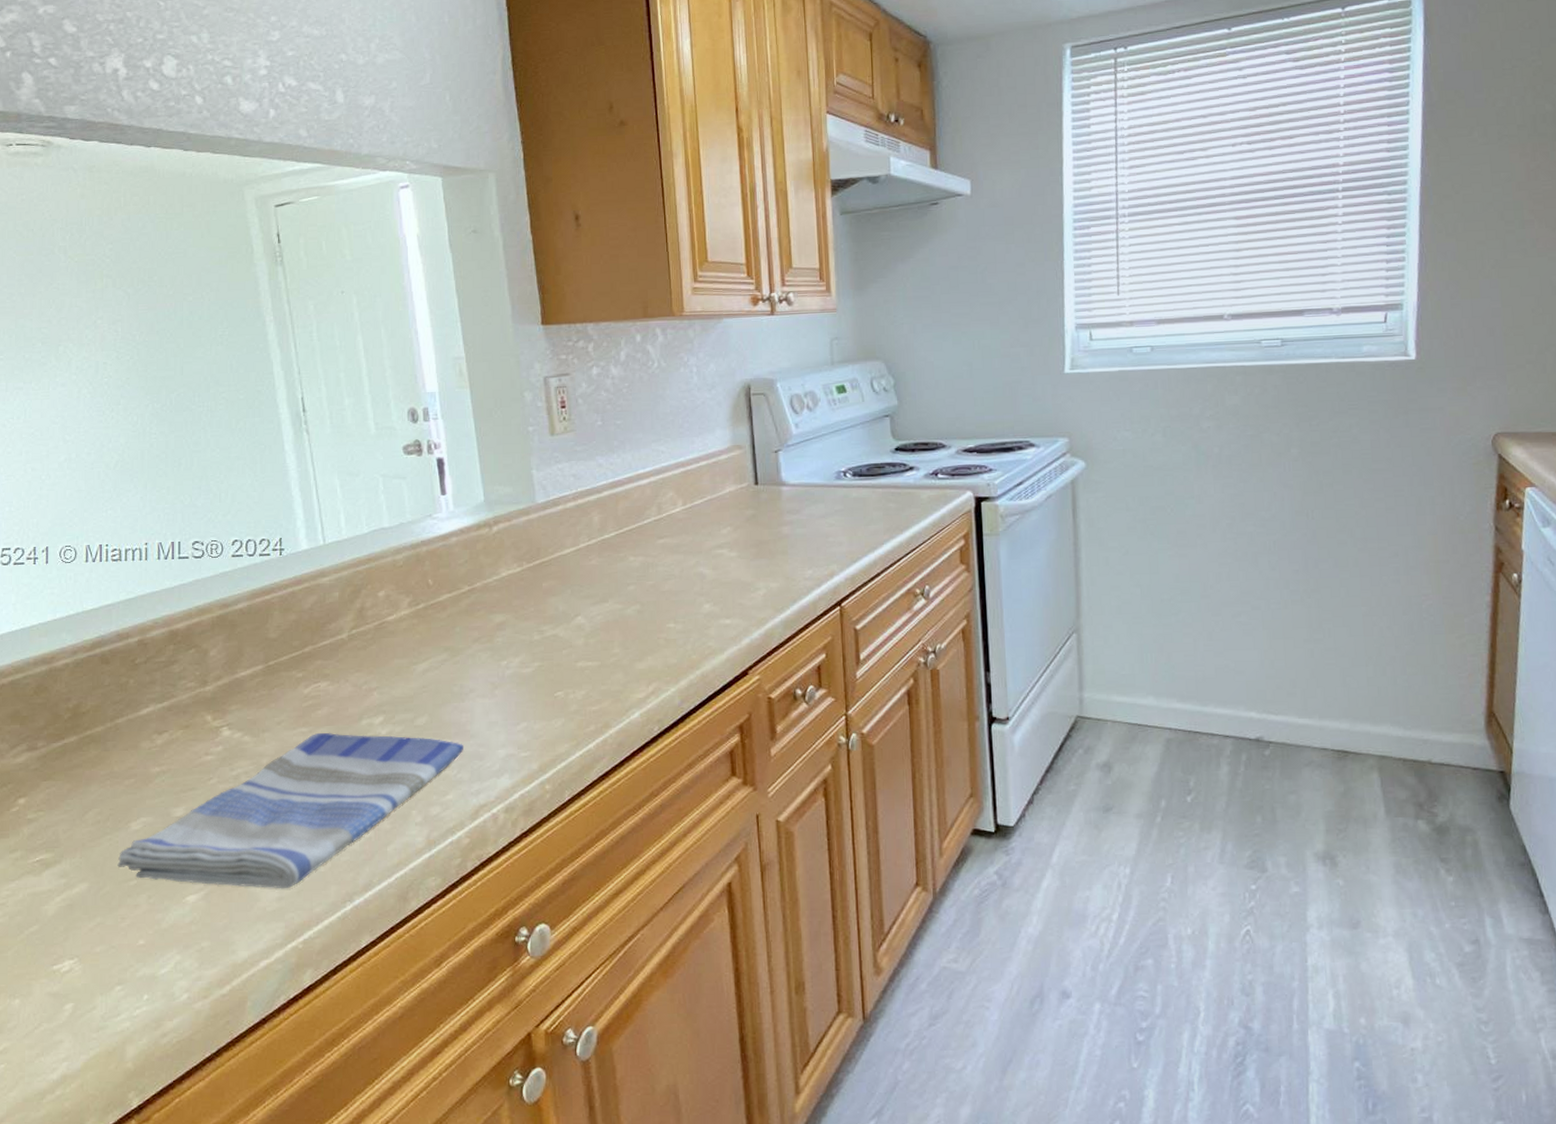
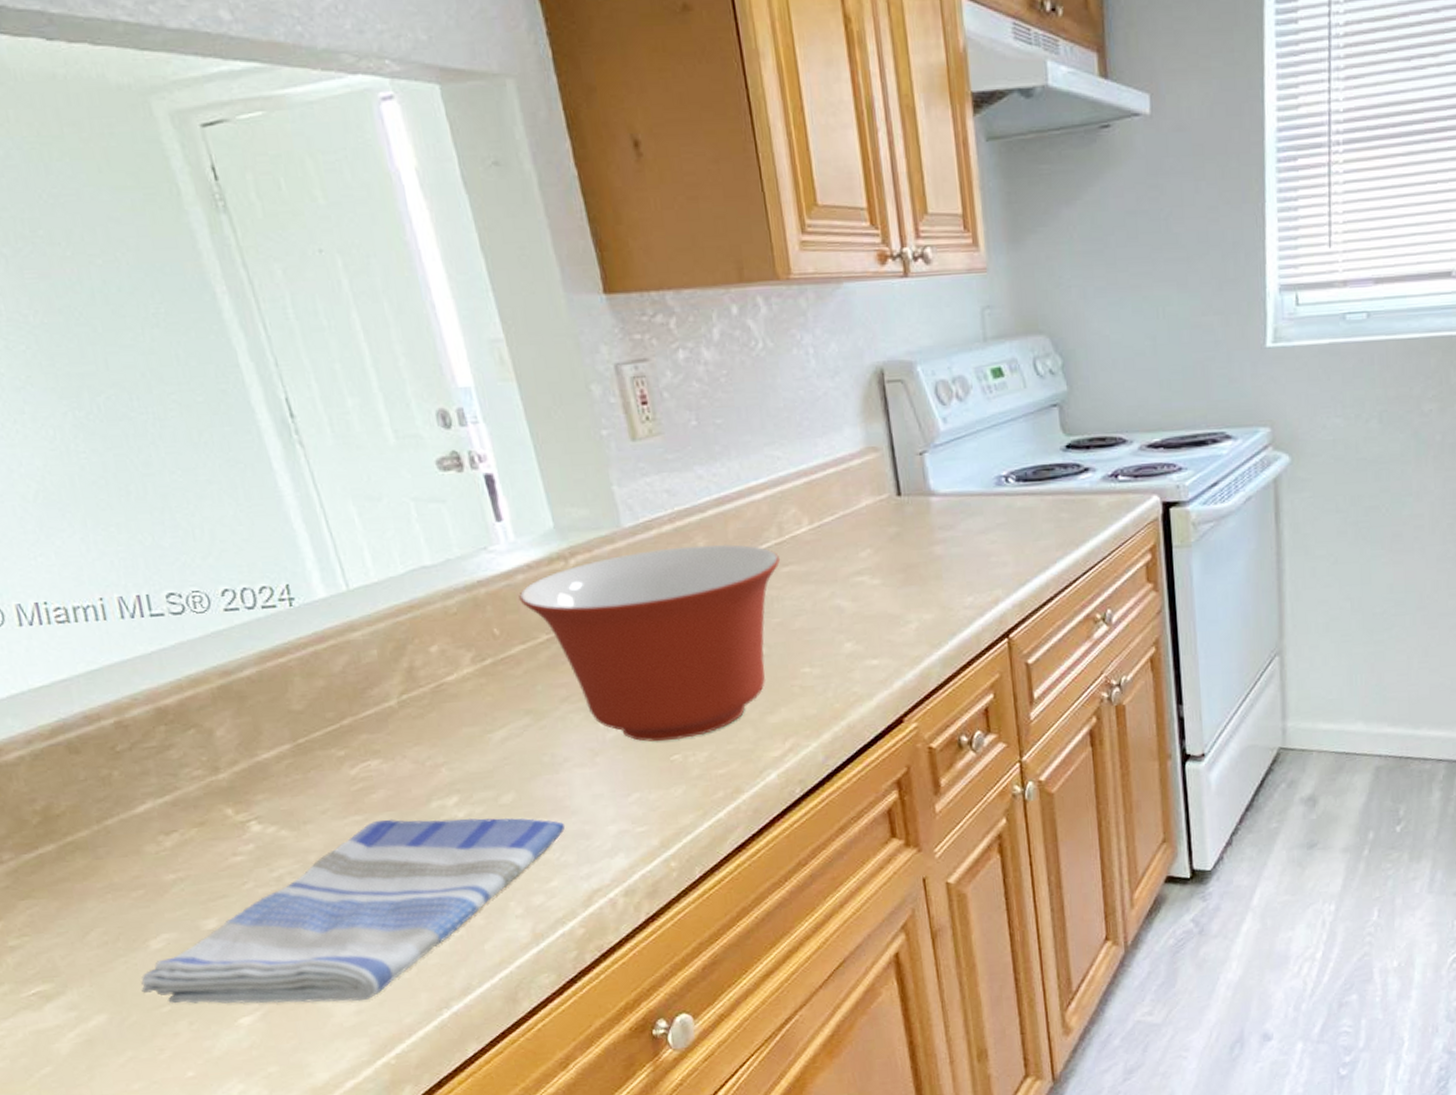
mixing bowl: none [451,518,658,680] -> present [519,544,781,742]

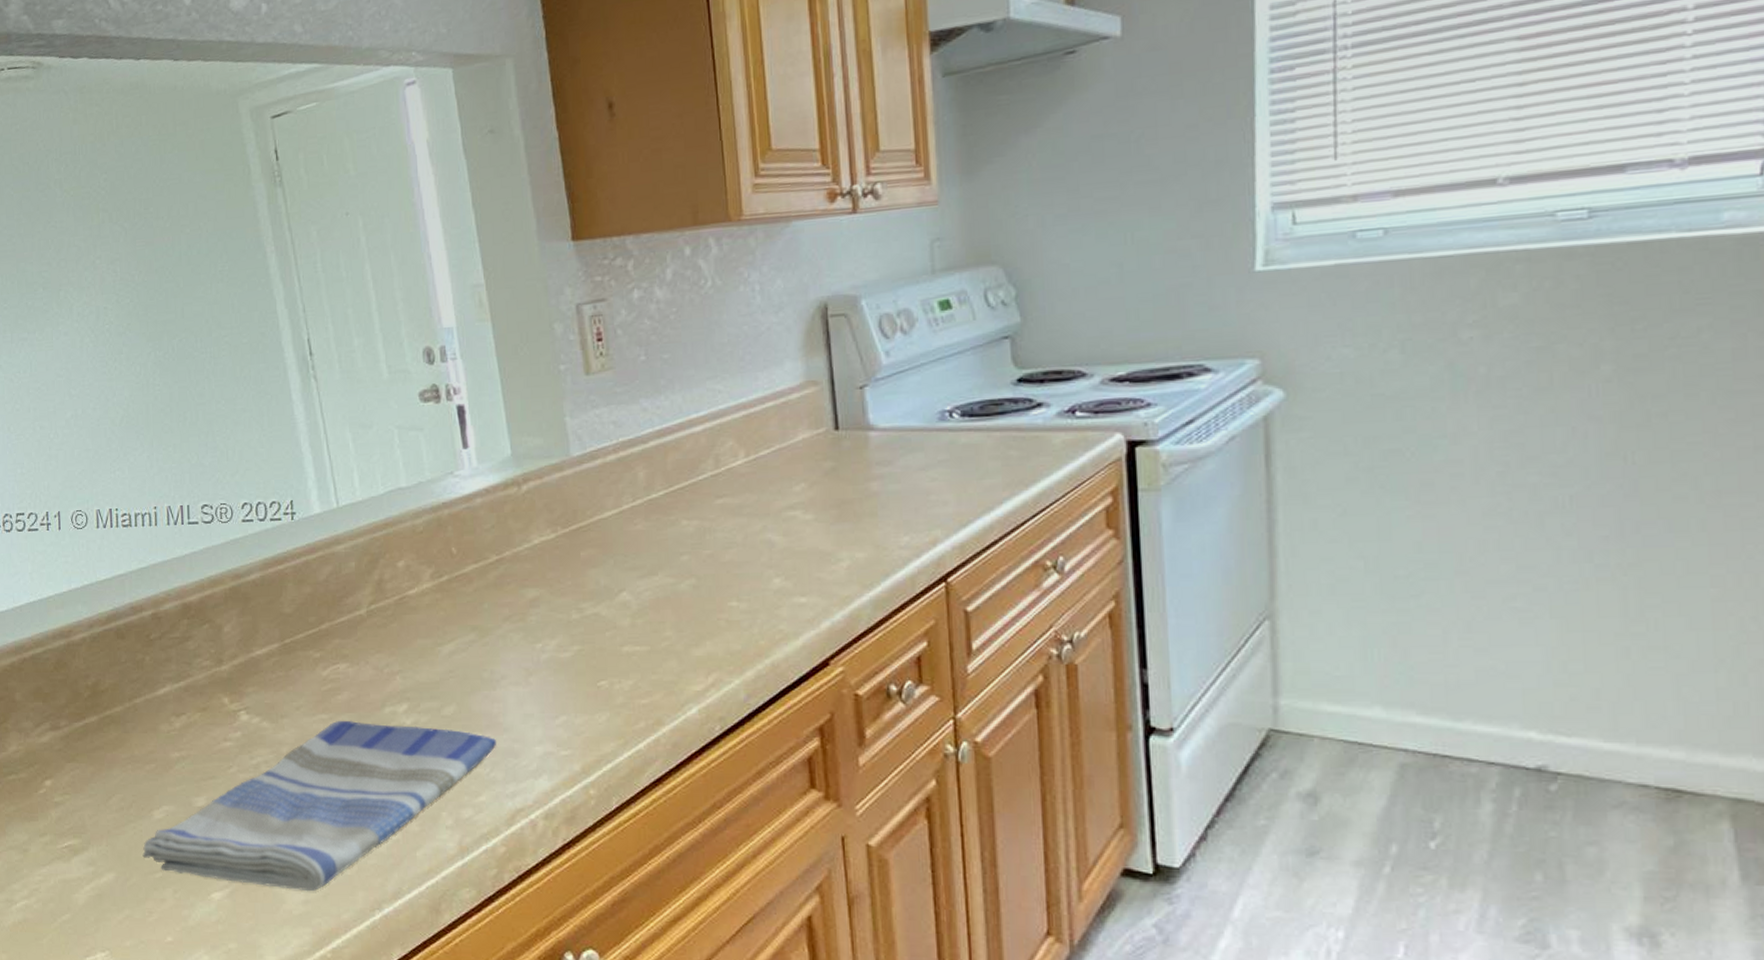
mixing bowl: present [519,544,781,742] -> none [476,474,716,667]

